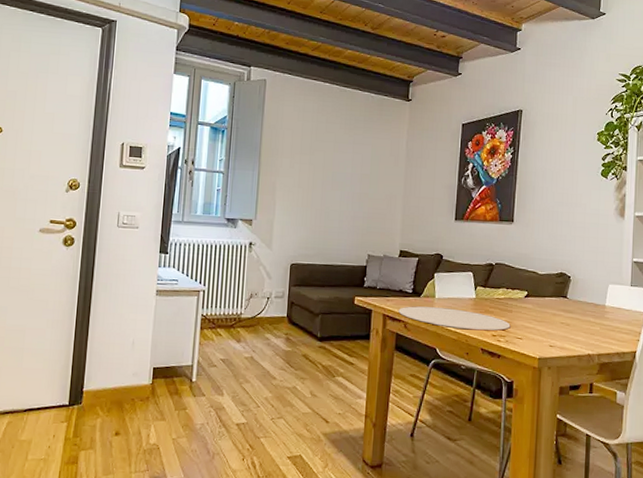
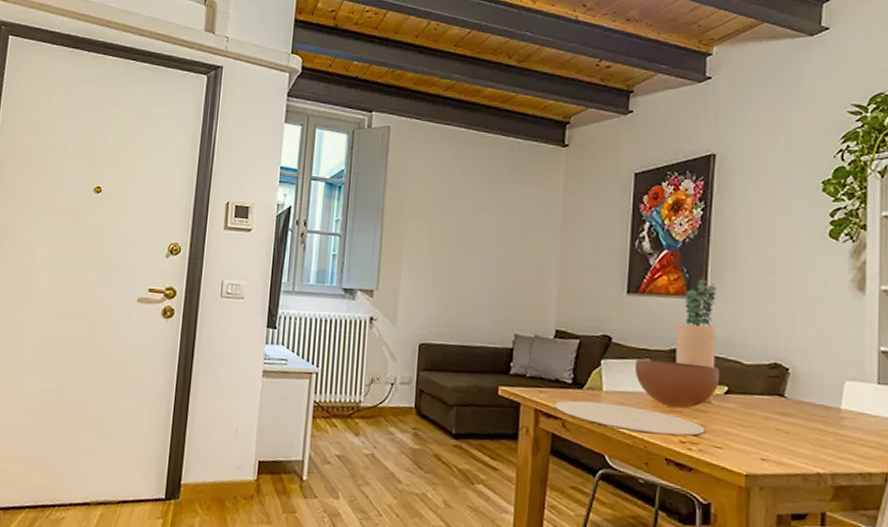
bowl: none [460,272,522,310] -> present [635,359,720,409]
vase: none [490,205,521,305] -> present [675,275,717,404]

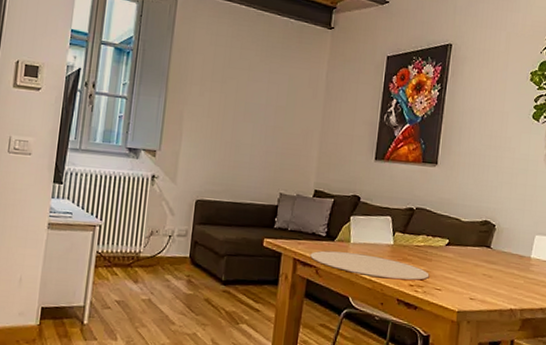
bowl: present [635,359,720,409] -> none [377,216,444,258]
vase: present [675,275,717,404] -> none [410,146,445,254]

